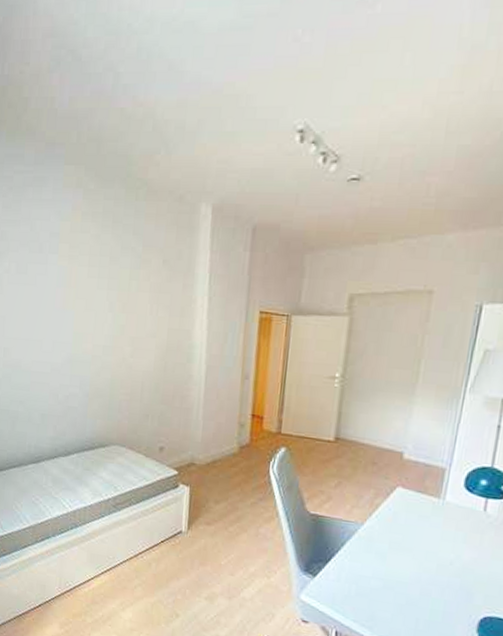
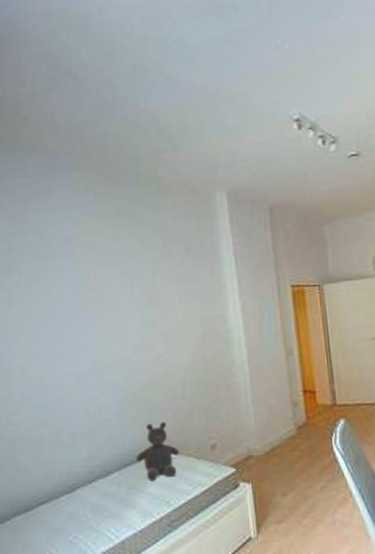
stuffed animal: none [94,418,131,468] -> present [136,421,179,480]

